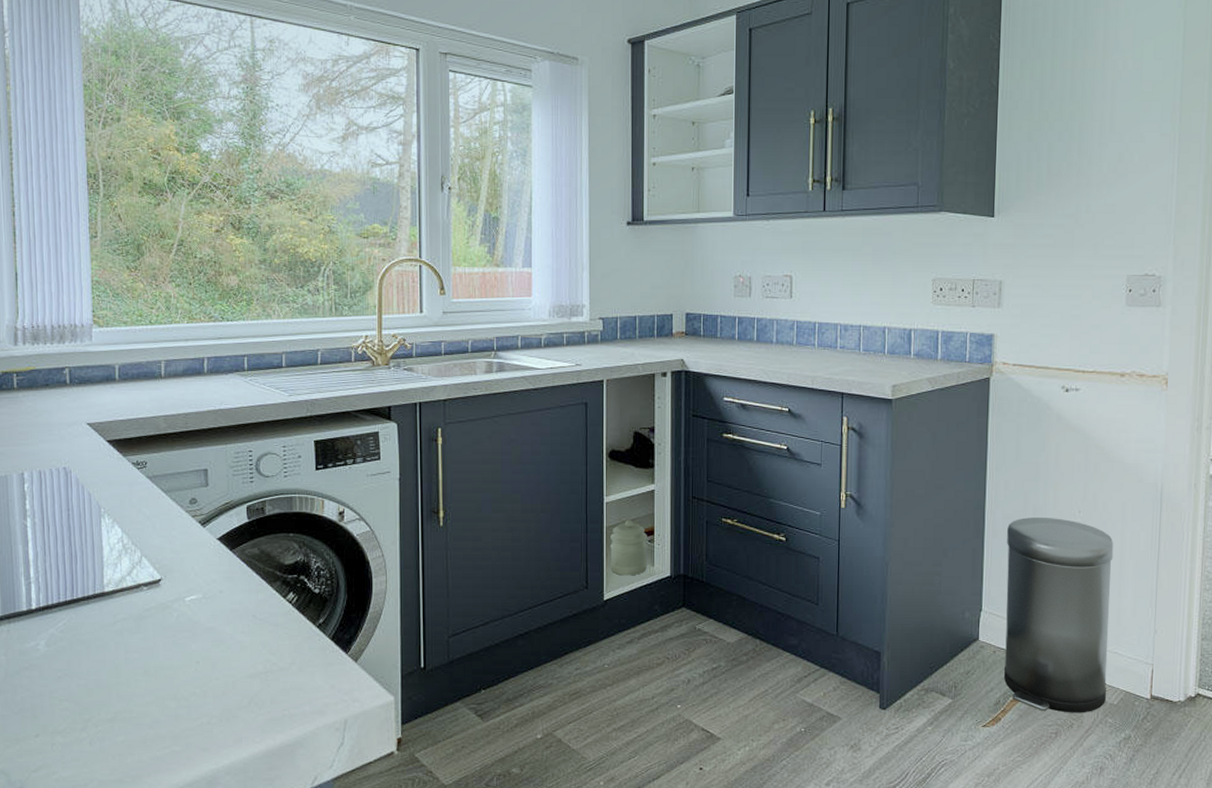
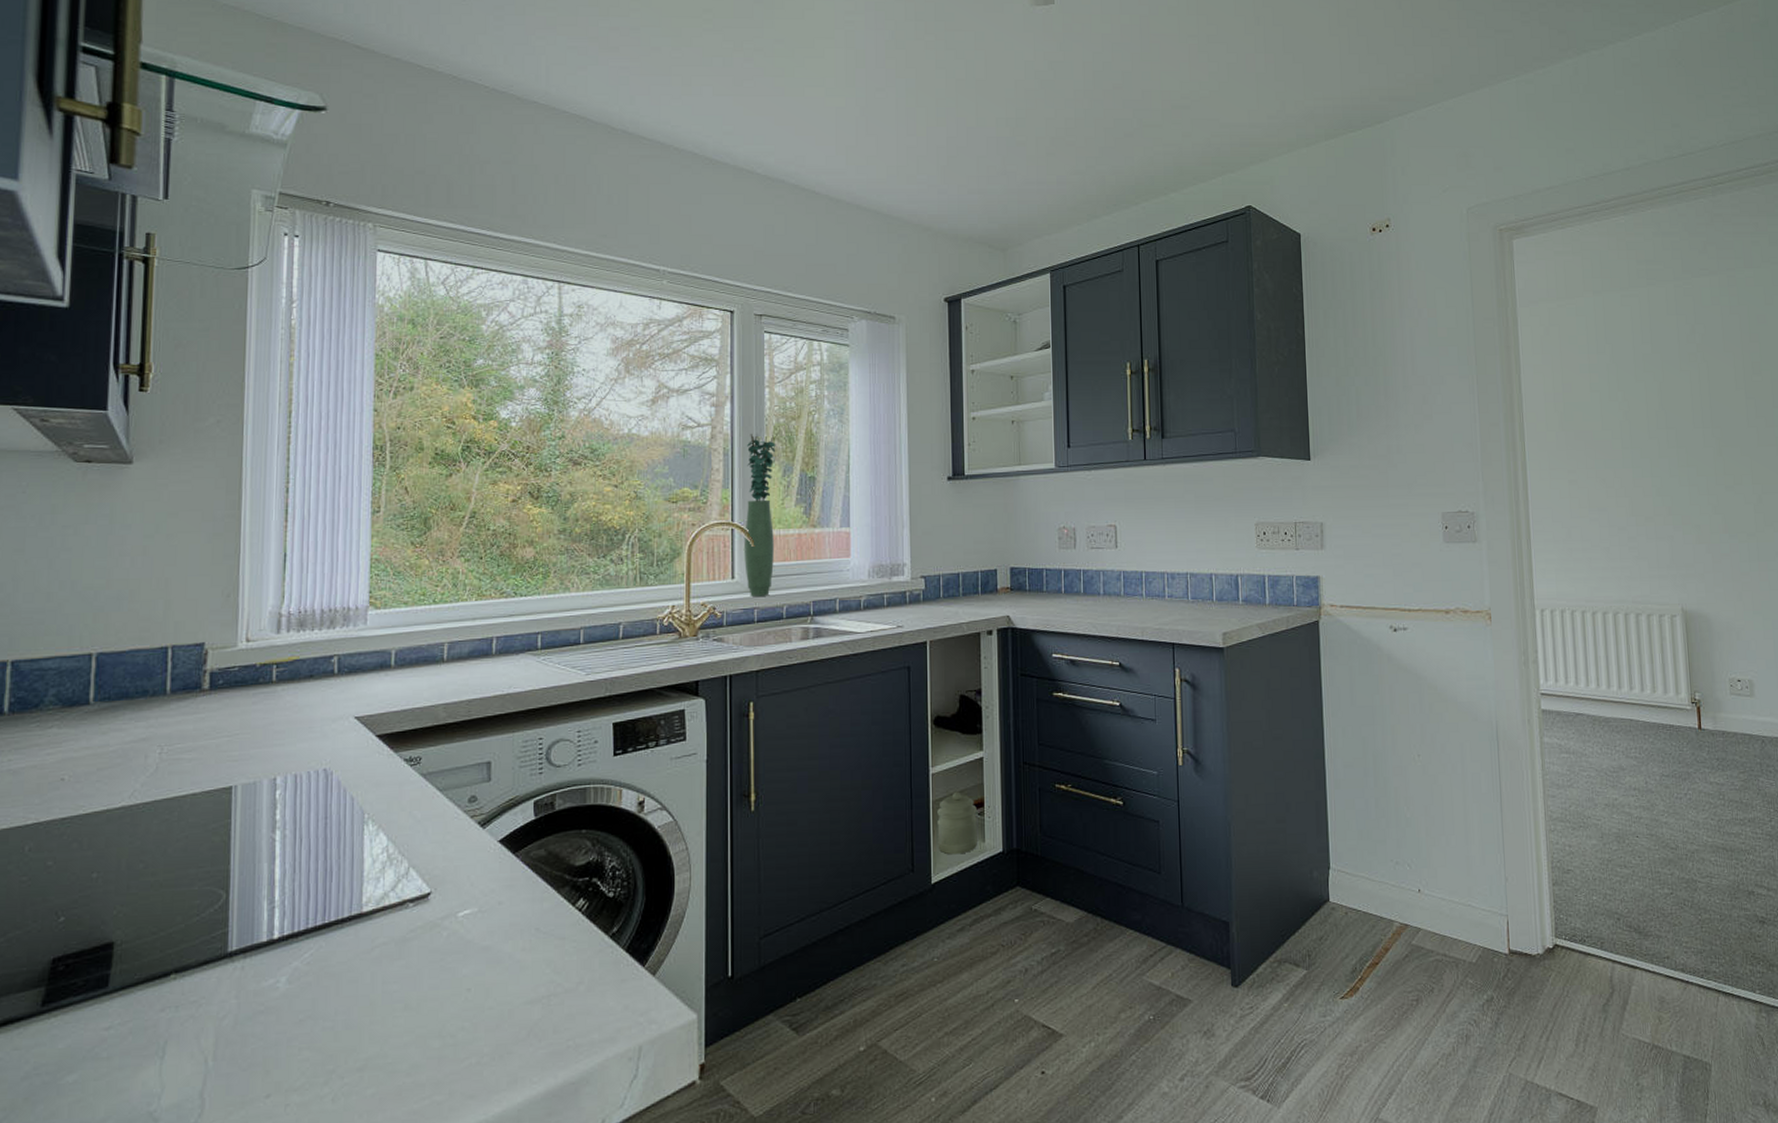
vase: none [432,173,461,330] -> present [745,434,776,597]
pedal bin: present [1004,517,1114,713] -> none [1349,763,1464,977]

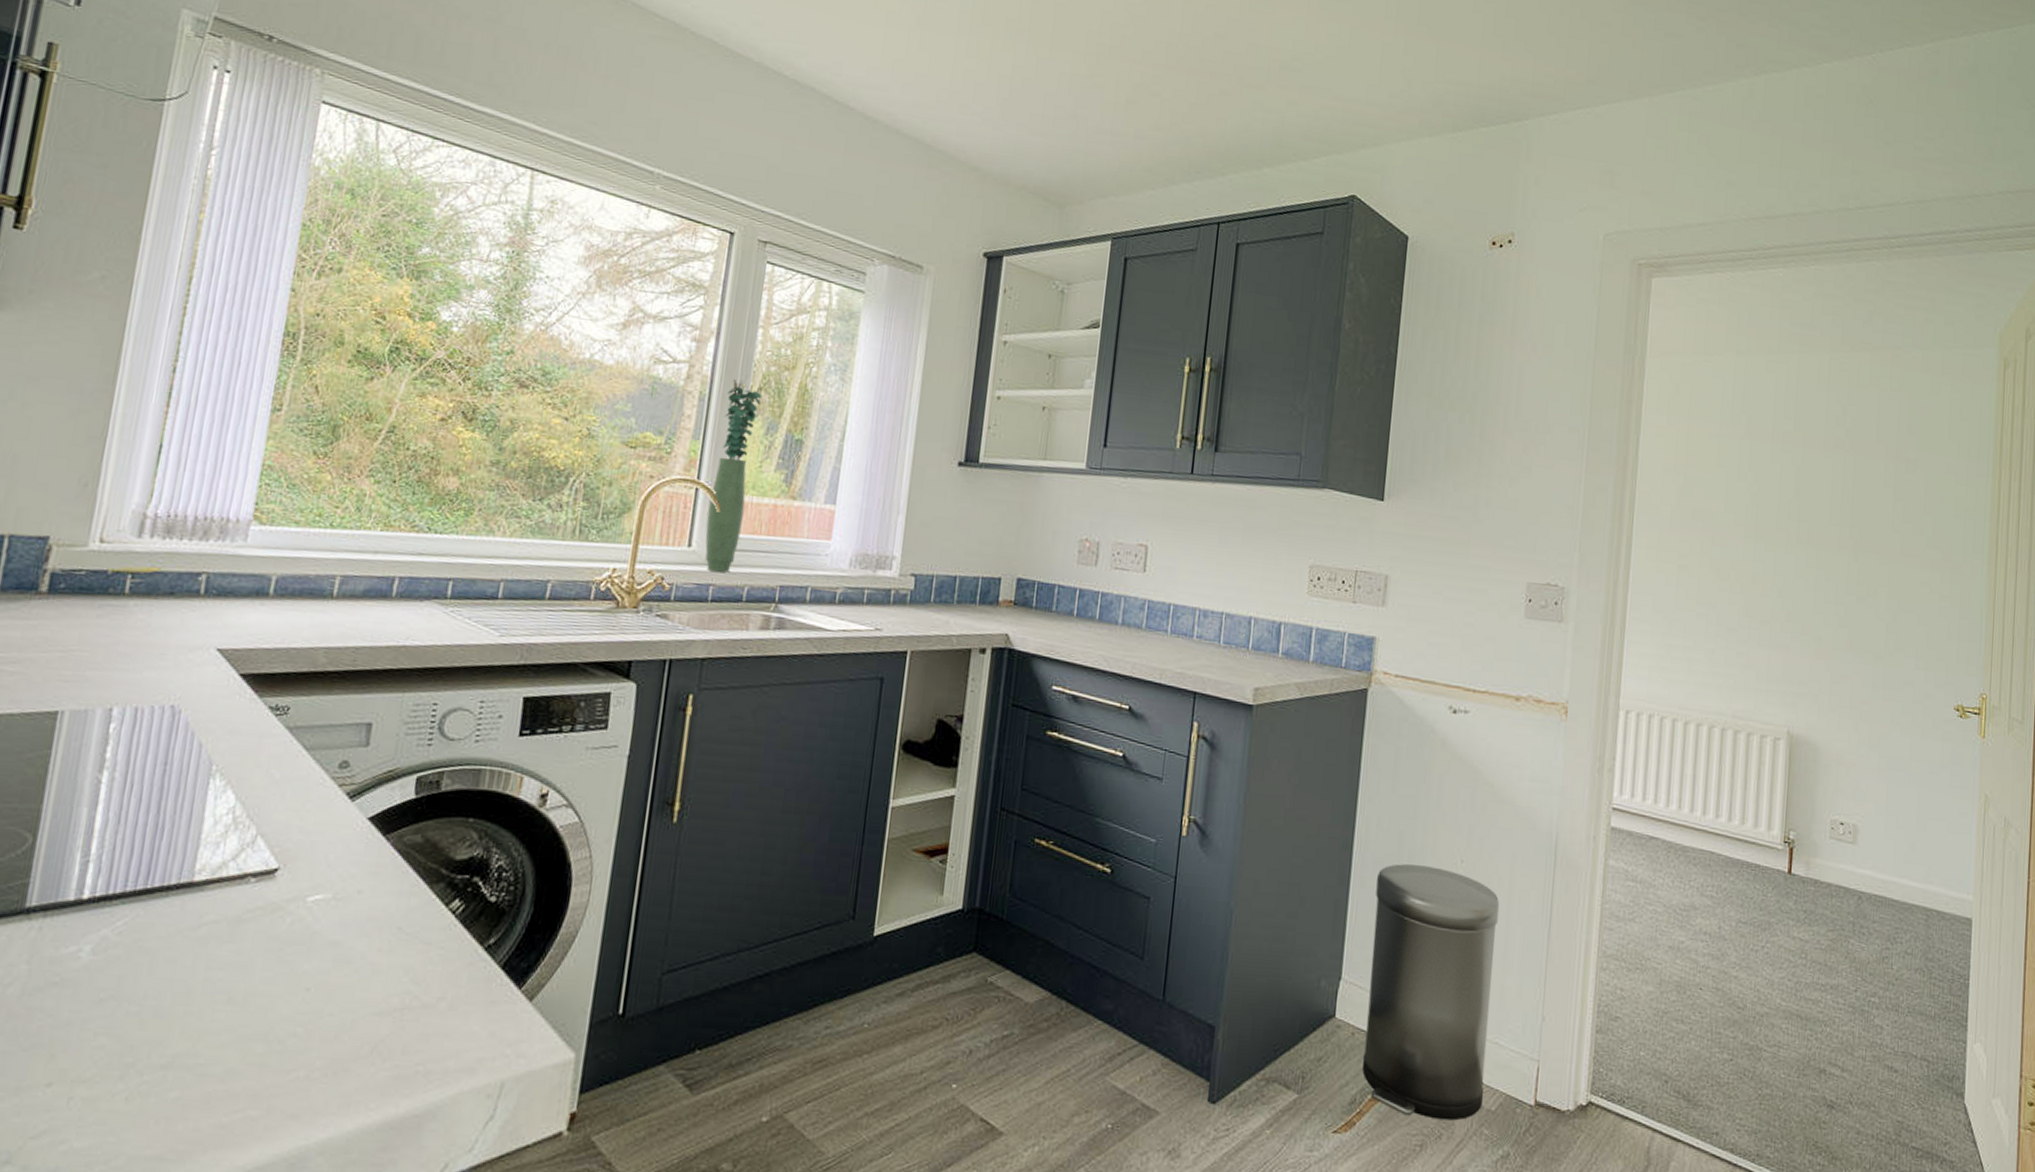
jar: present [937,791,978,855] -> none [887,831,939,906]
pedal bin: none [1349,763,1464,977] -> present [1362,864,1500,1121]

